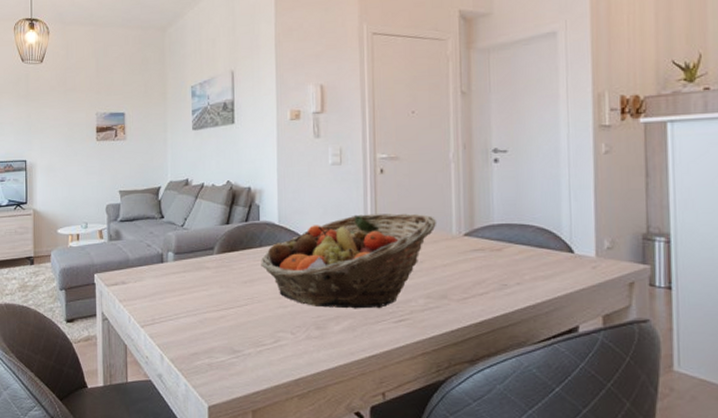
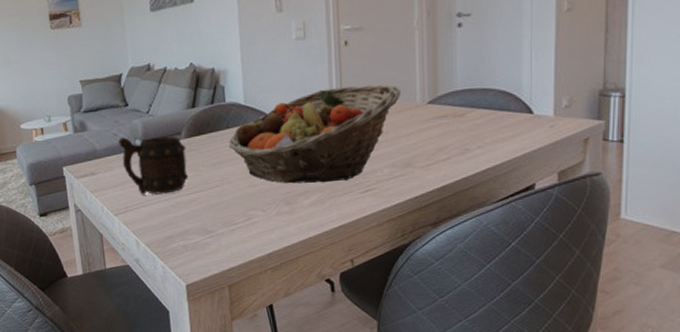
mug: none [152,249,218,308] -> present [118,136,188,195]

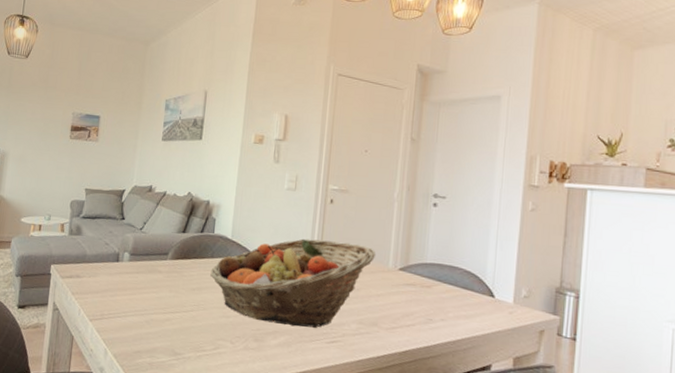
mug: present [118,136,188,195] -> none [107,247,170,309]

